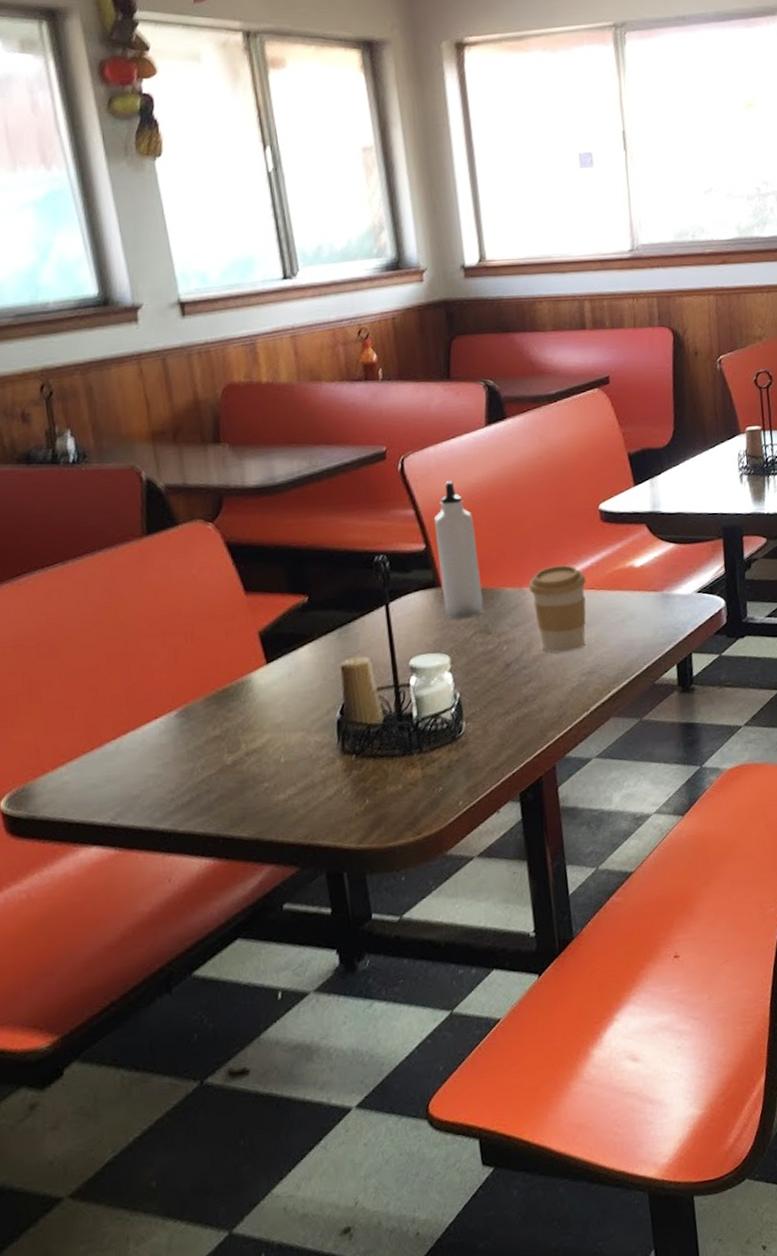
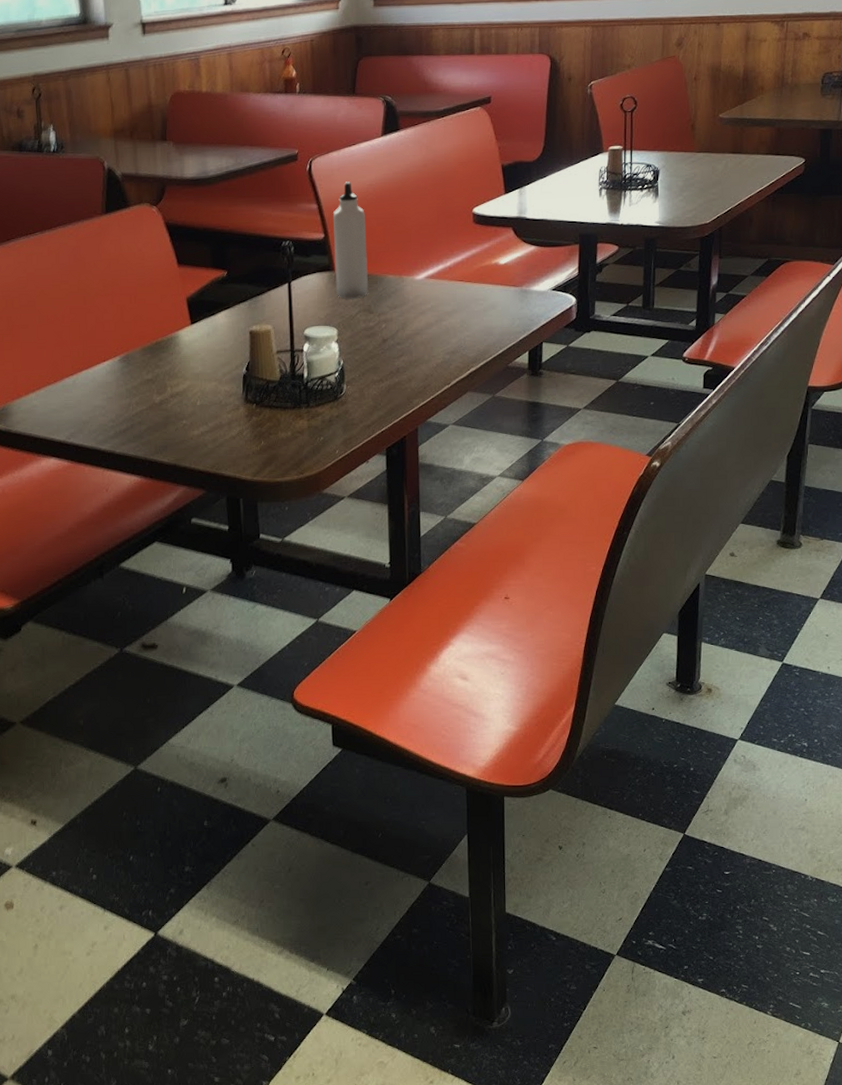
coffee cup: present [528,565,586,653] -> none [407,259,456,334]

